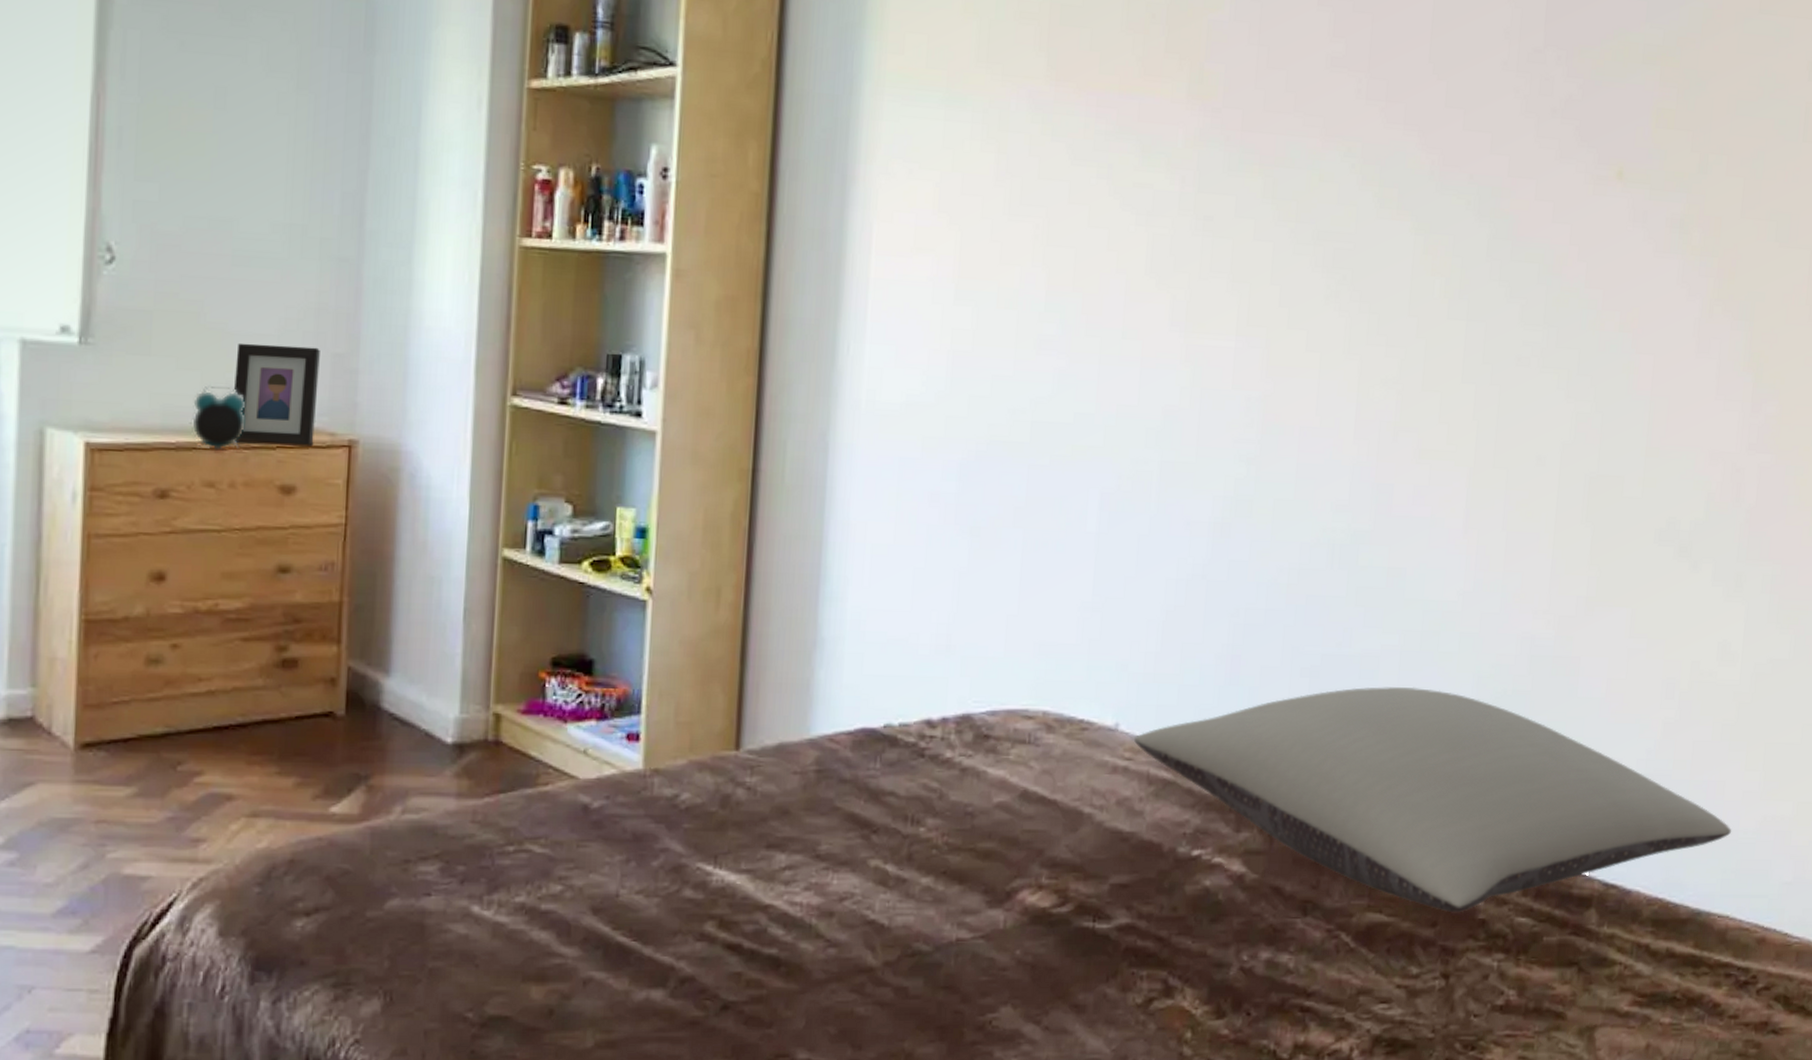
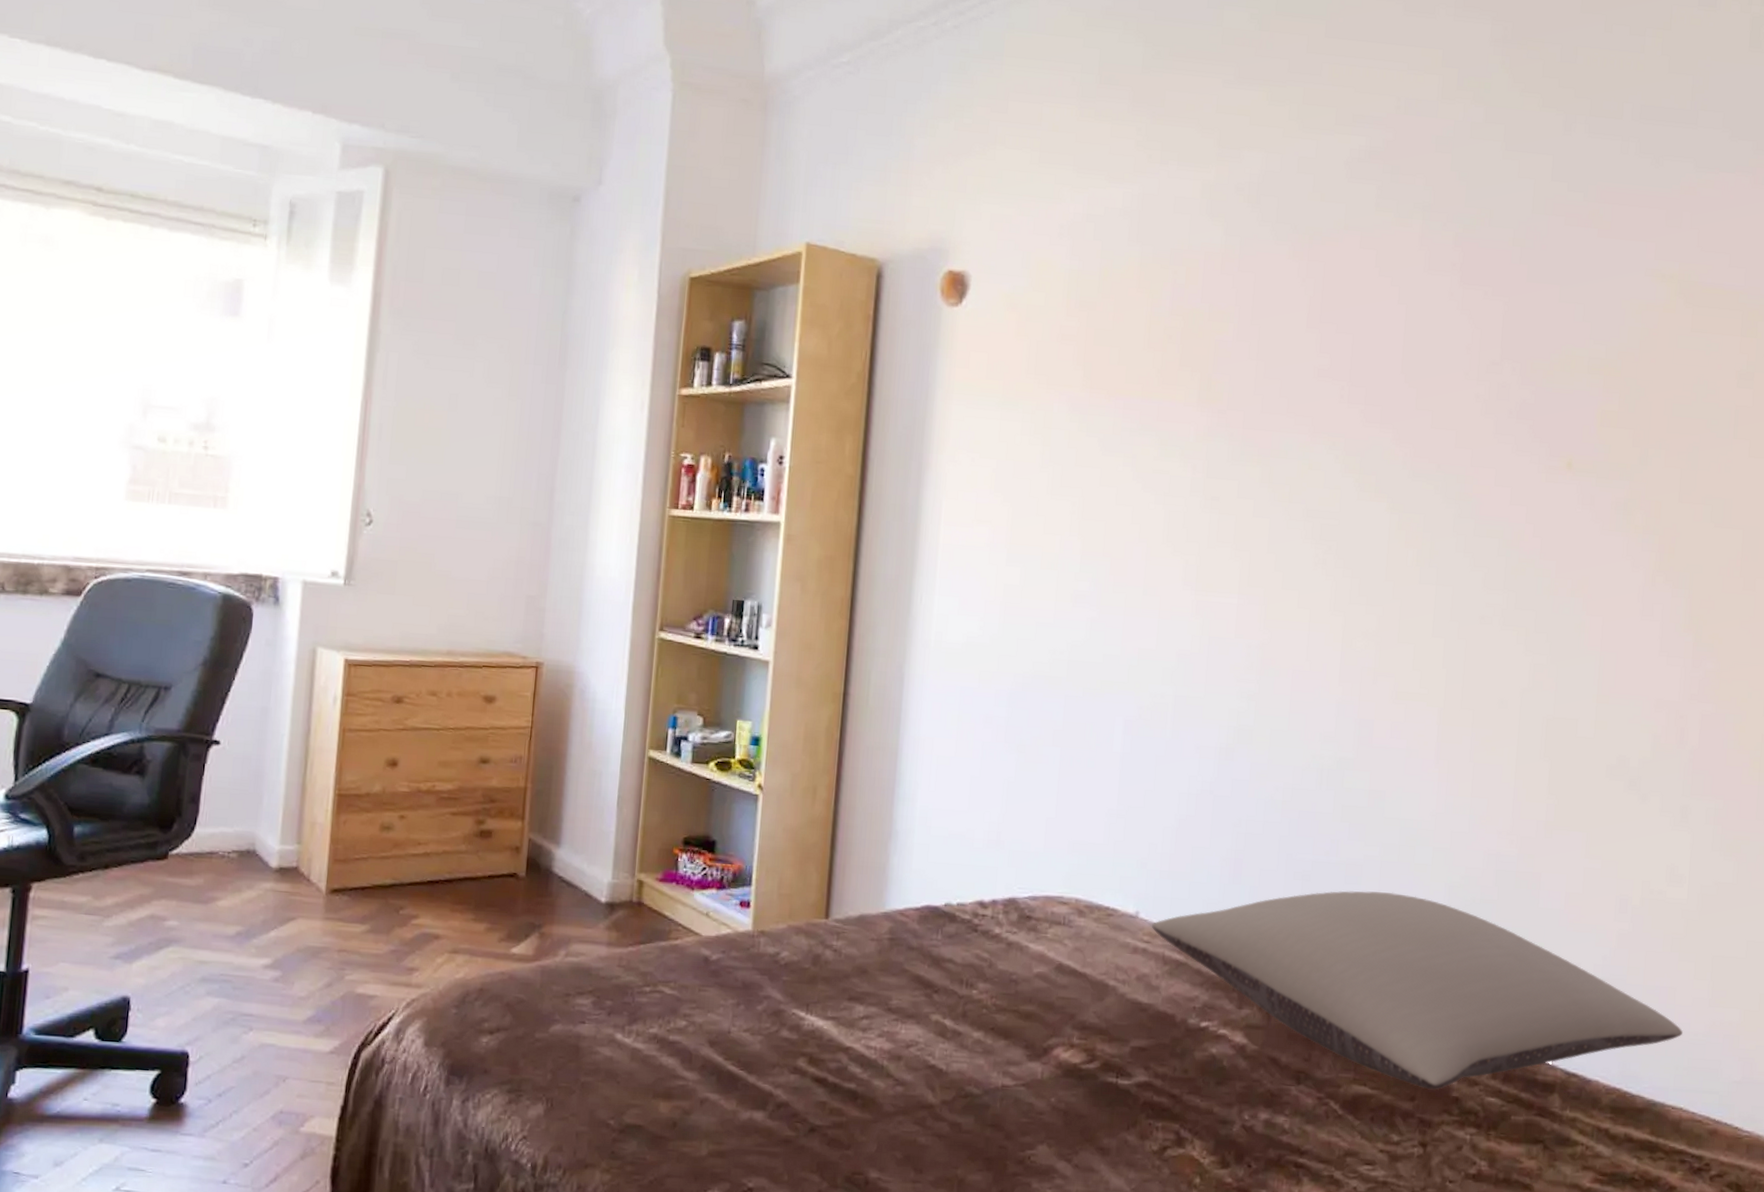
alarm clock: present [192,384,245,451] -> none [422,617,461,668]
picture frame: present [234,343,320,447] -> none [453,586,518,667]

